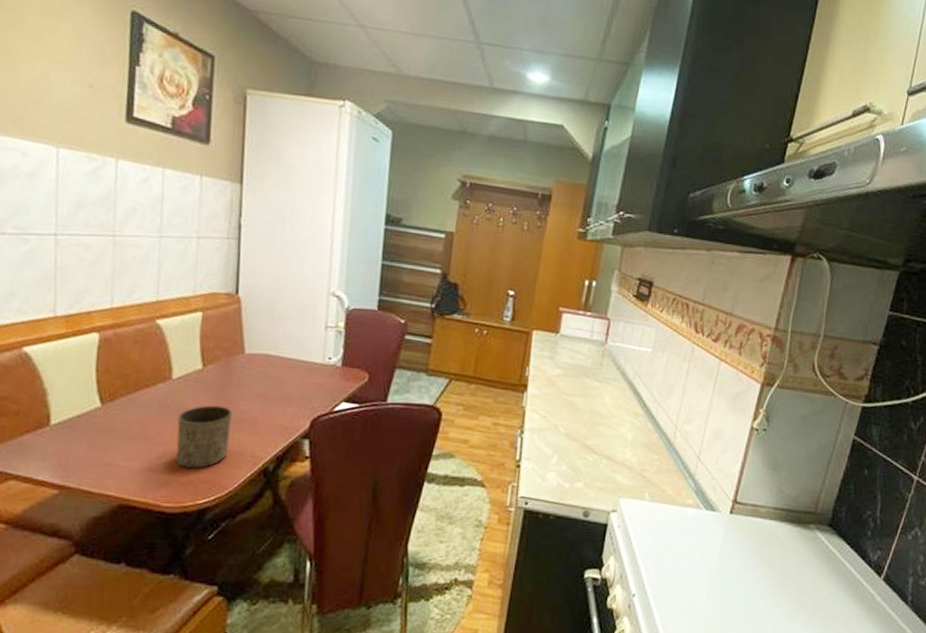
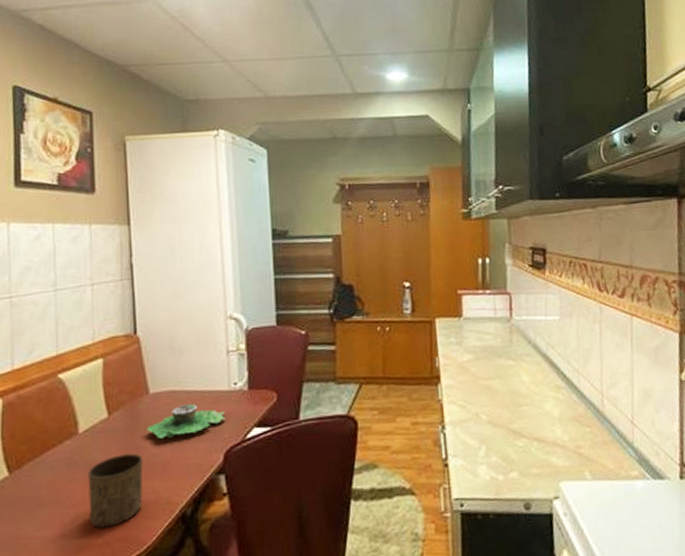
succulent planter: none [238,369,317,399] -> present [146,403,225,439]

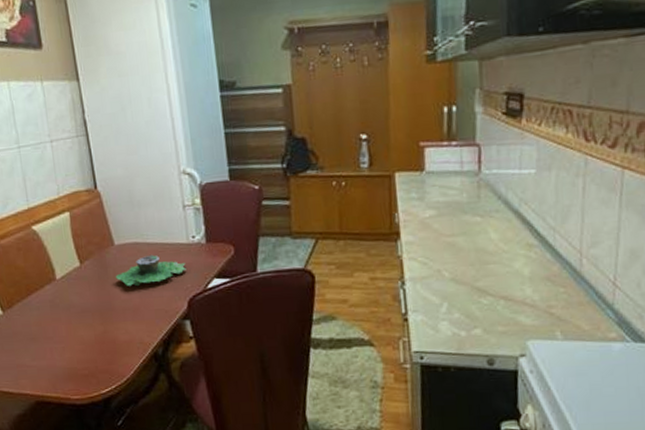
cup: present [88,453,143,528] -> none [68,298,119,361]

